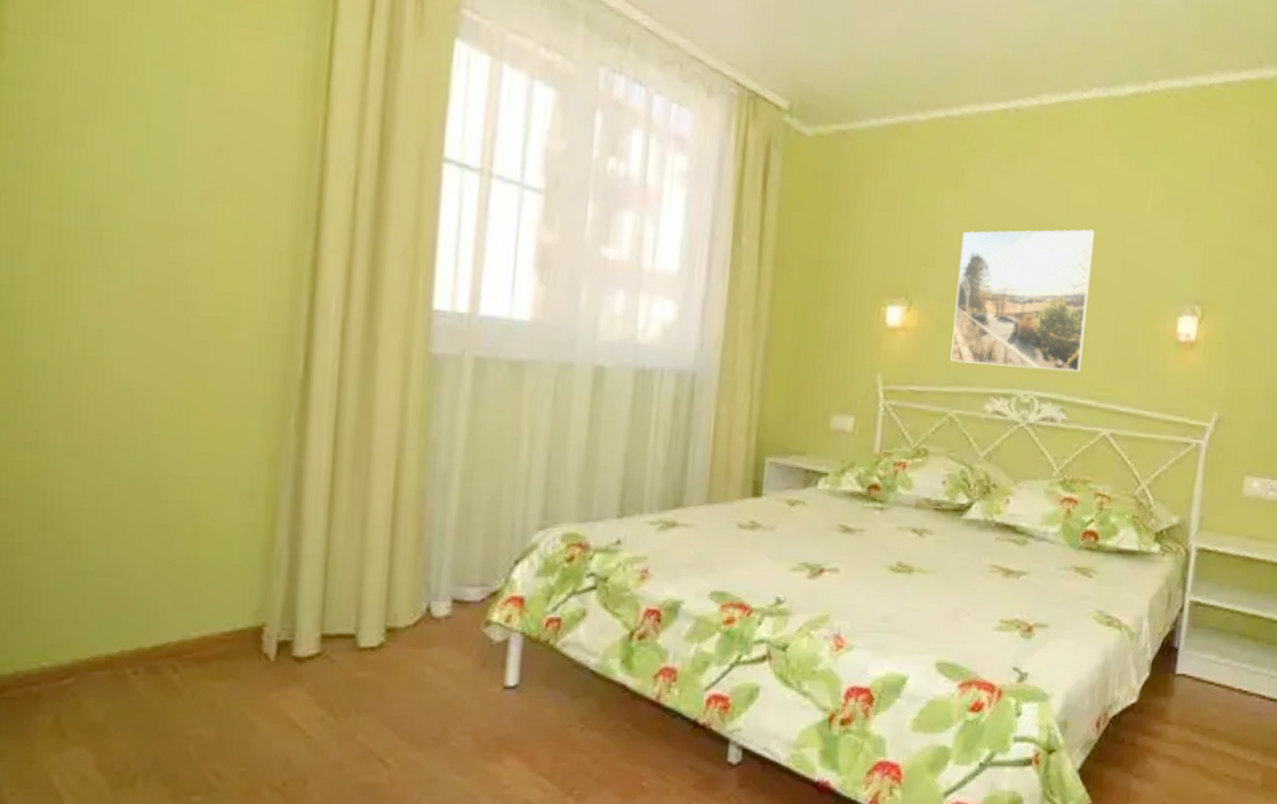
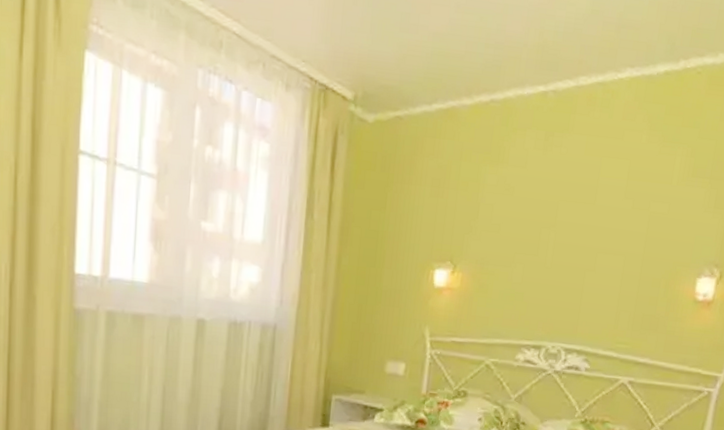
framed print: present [950,229,1096,372] -> none [488,199,624,327]

